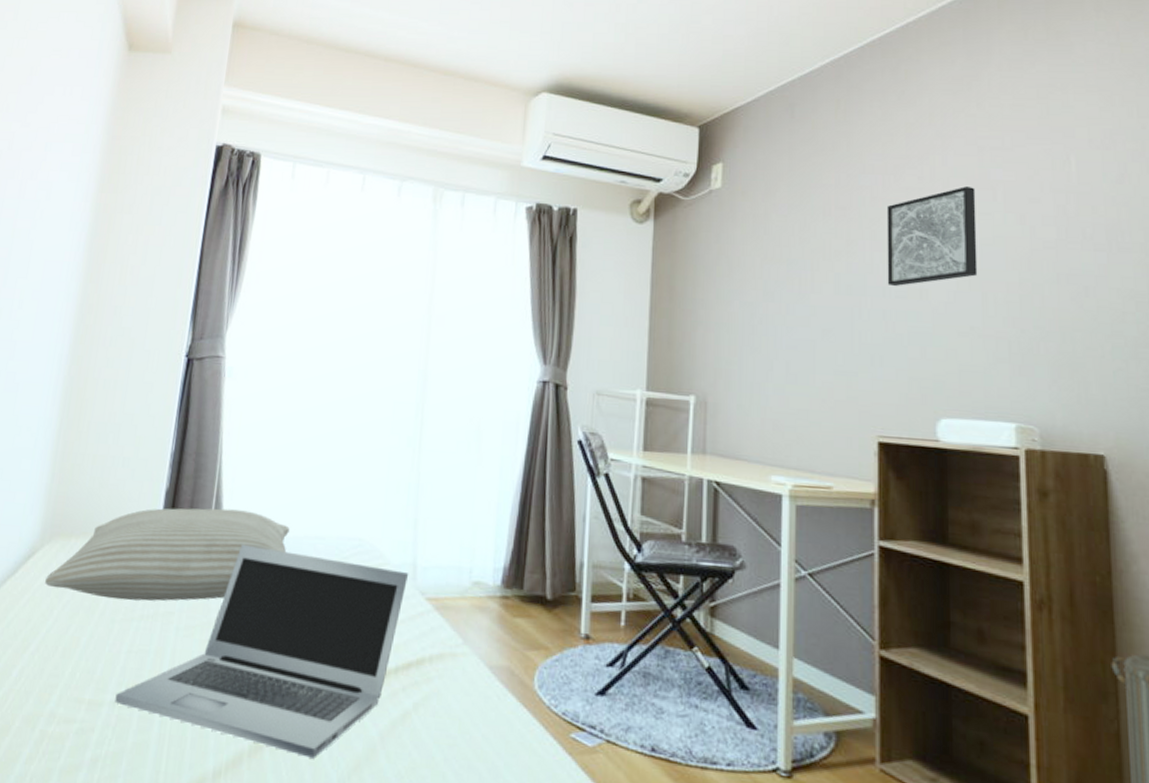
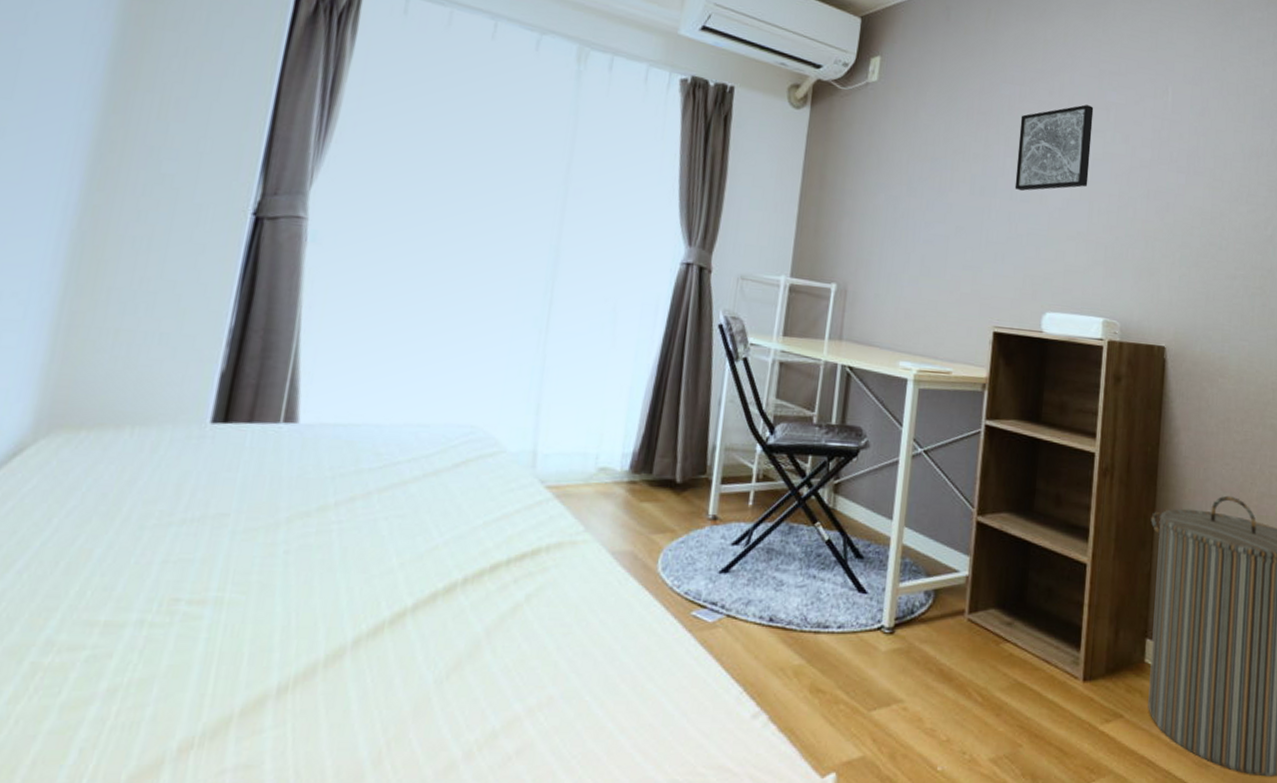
pillow: present [45,508,290,601] -> none [39,393,386,503]
laptop: present [115,544,409,759] -> none [143,433,528,661]

